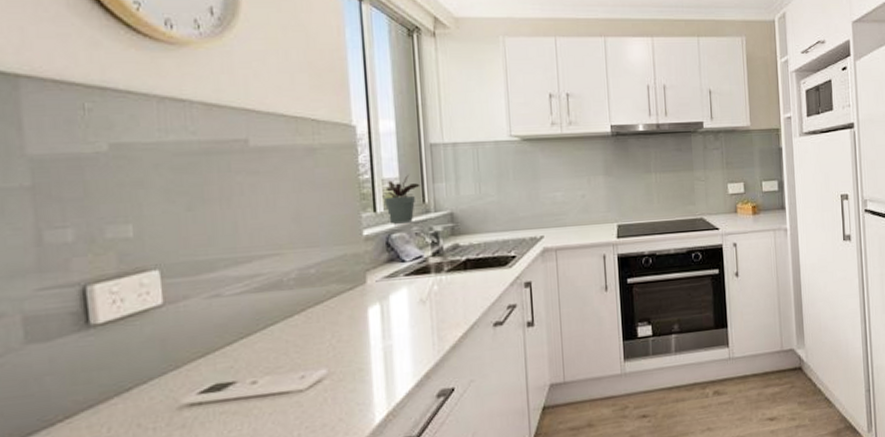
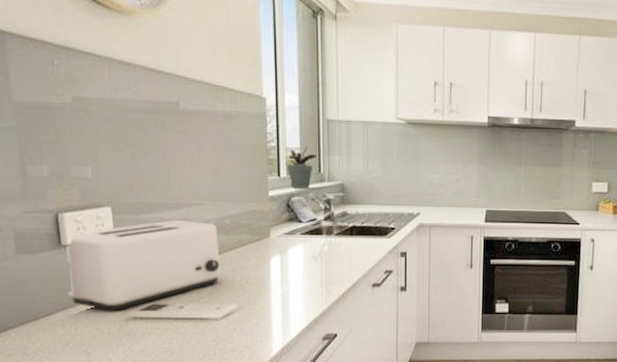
toaster: none [95,275,306,400] -> present [65,220,221,310]

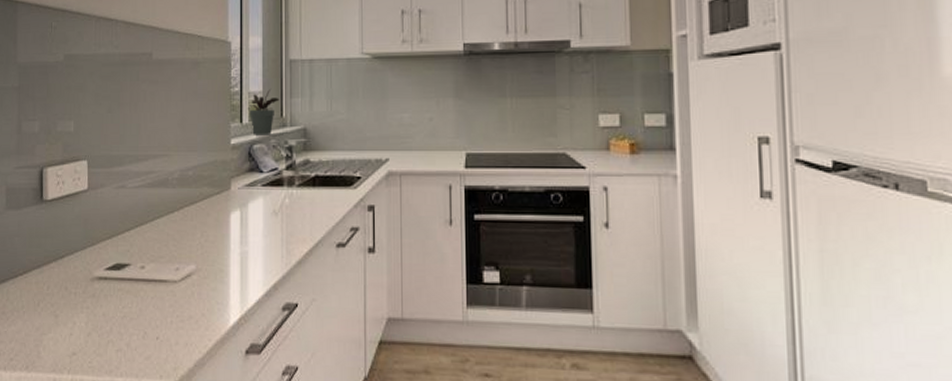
toaster: present [65,220,221,310] -> none [44,173,182,269]

